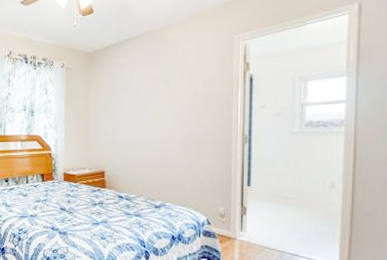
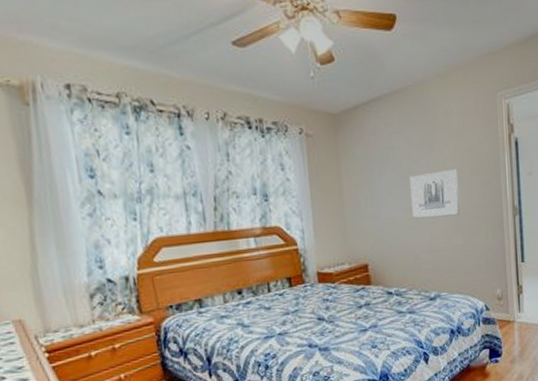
wall art: none [146,99,191,139] -> present [410,168,461,219]

